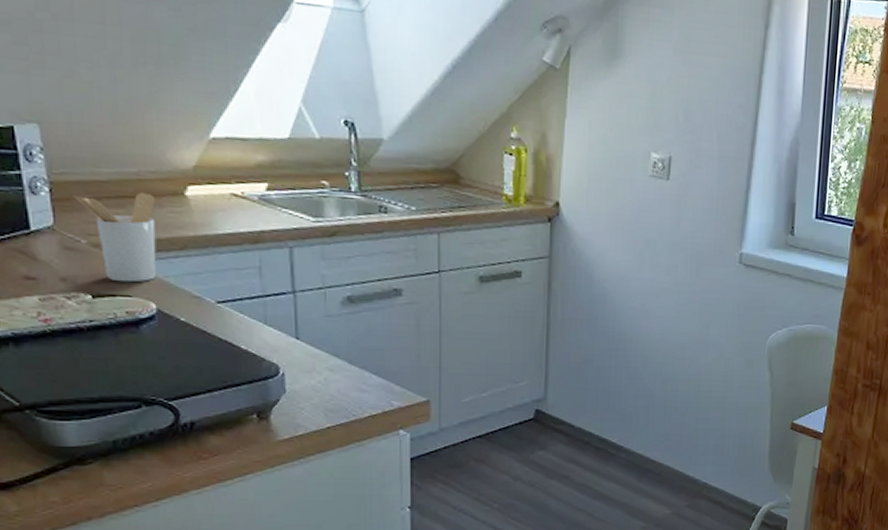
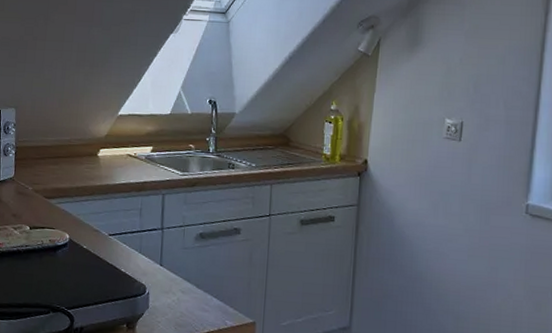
utensil holder: present [73,192,157,283] -> none [28,153,79,219]

